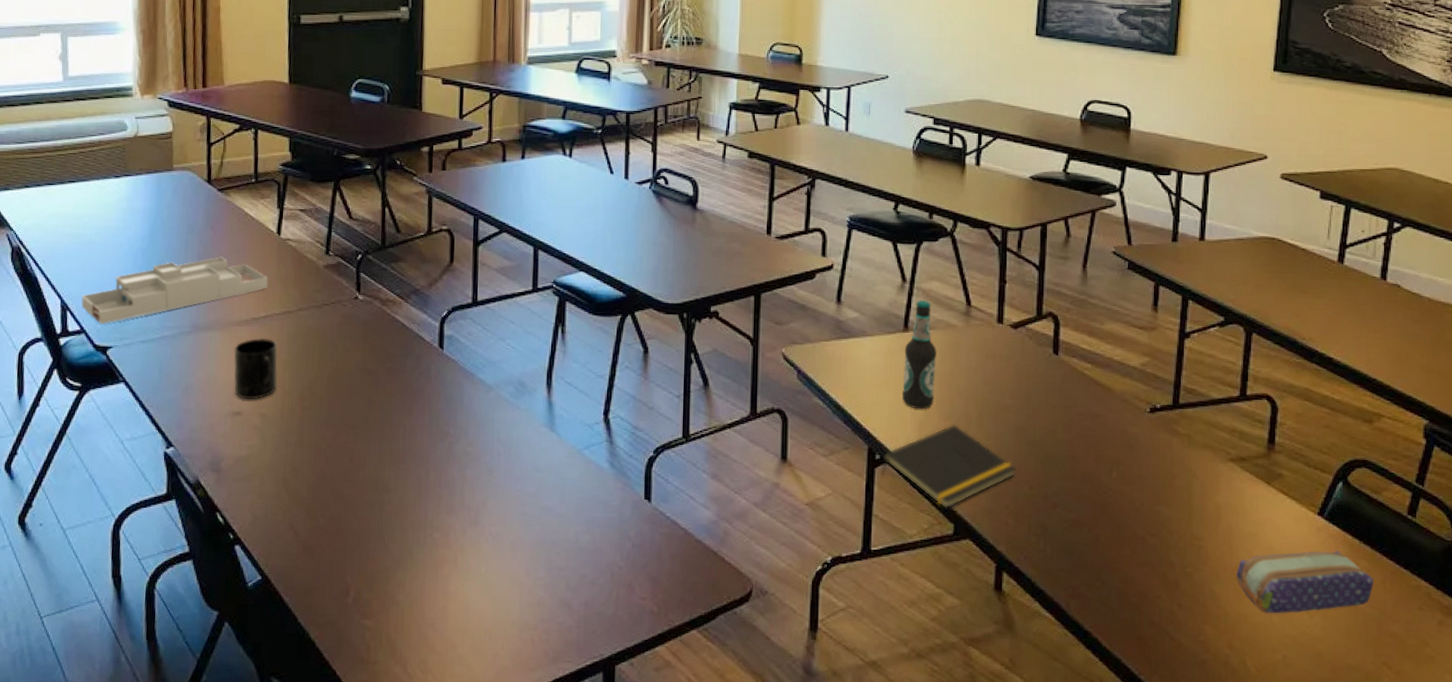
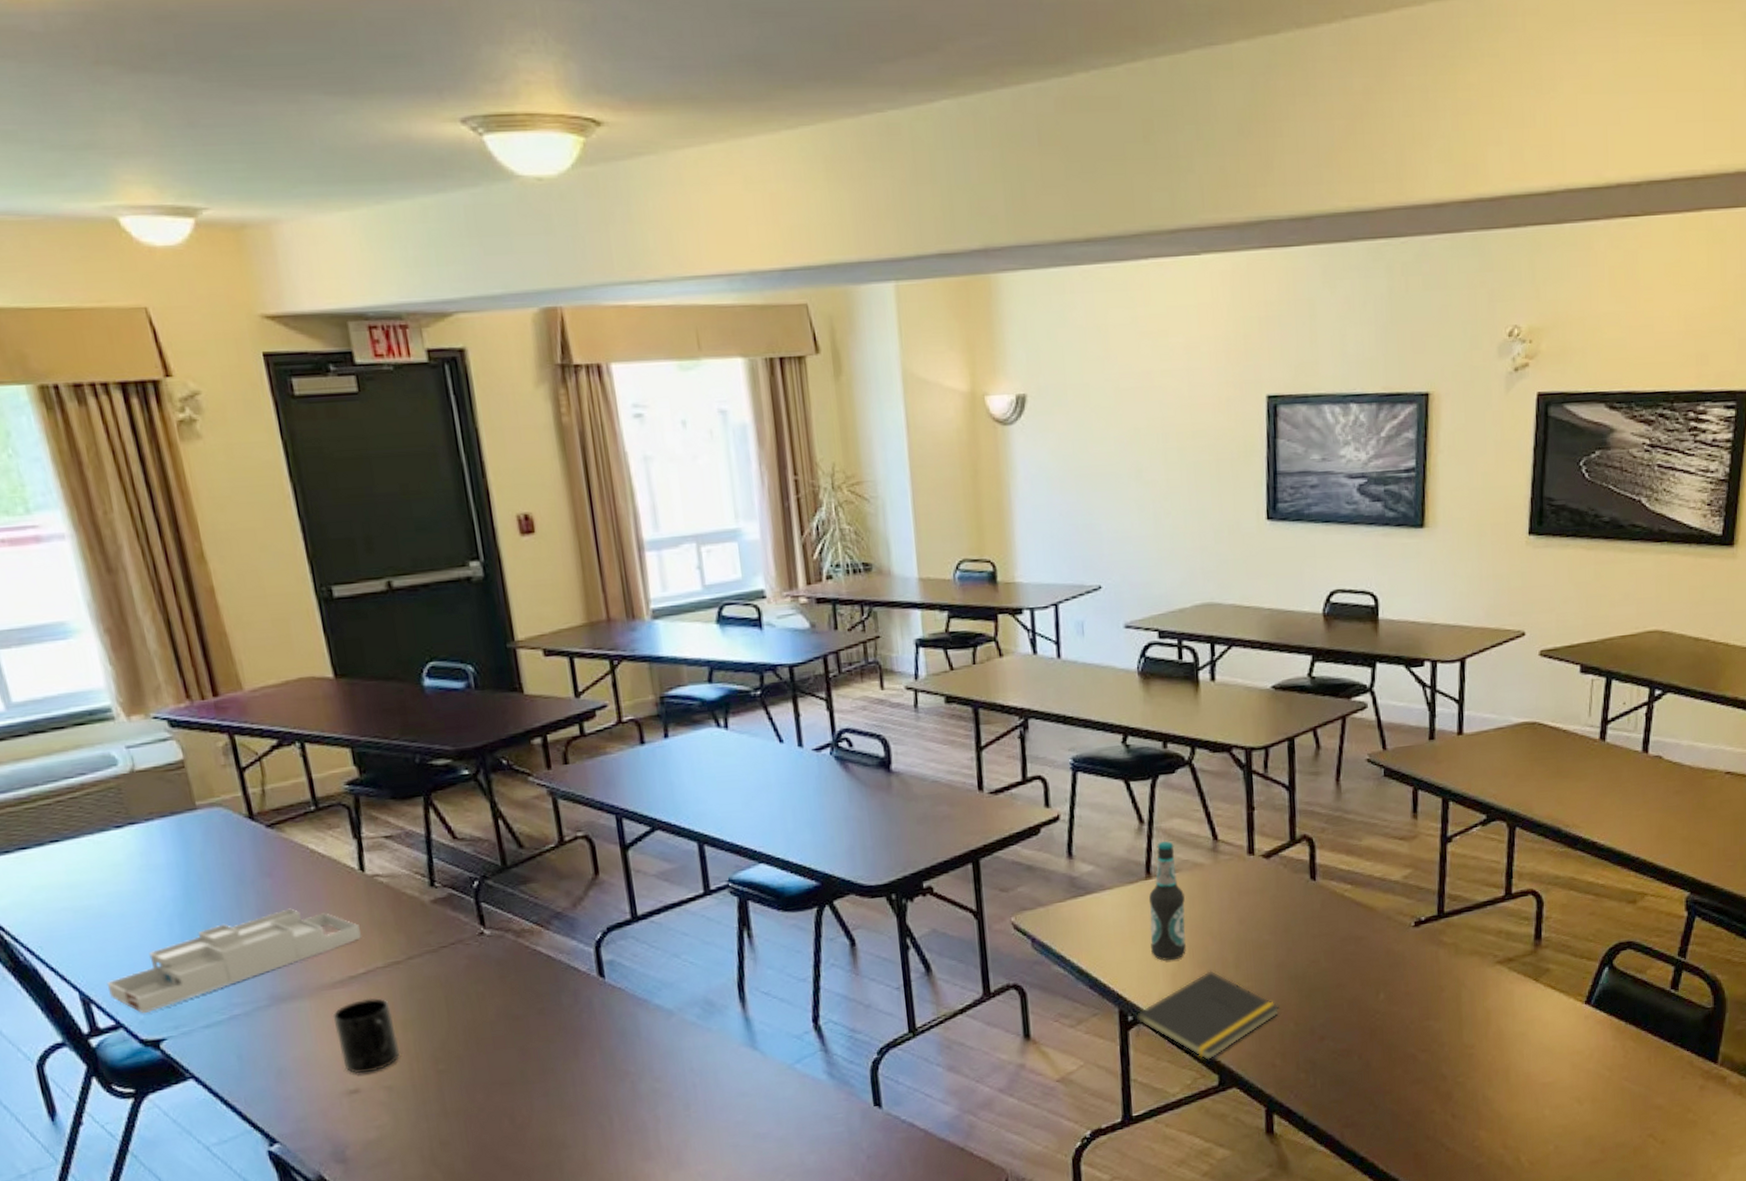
pencil case: present [1236,550,1373,614] -> none [1508,1035,1639,1108]

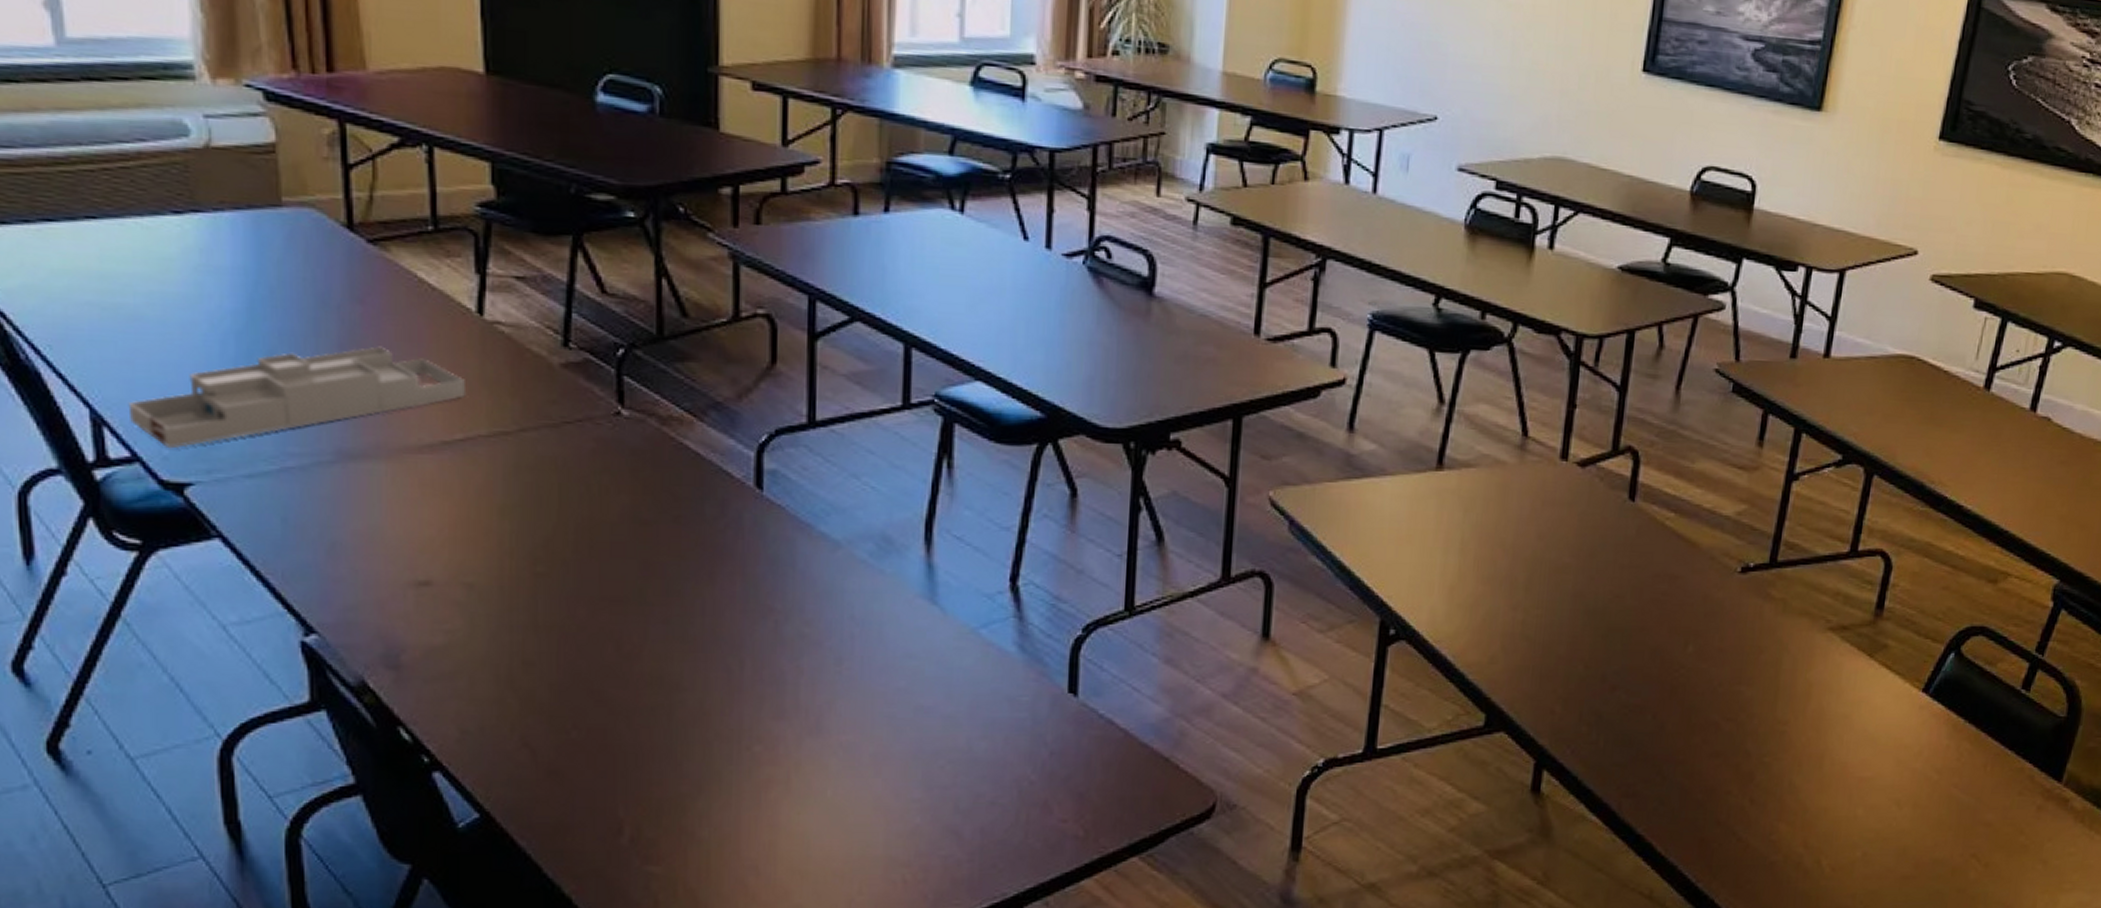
mug: present [332,998,400,1074] -> none [412,471,491,563]
notepad: present [1135,971,1280,1061] -> none [1396,589,1570,696]
bottle: present [1148,841,1187,961] -> none [1429,429,1479,571]

